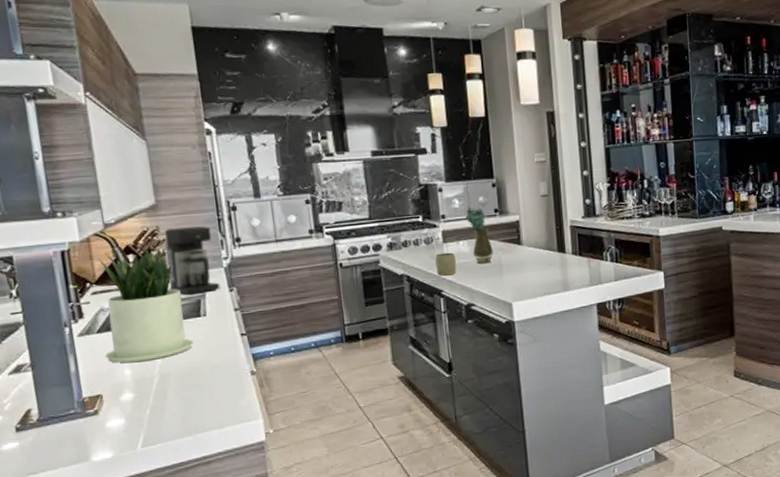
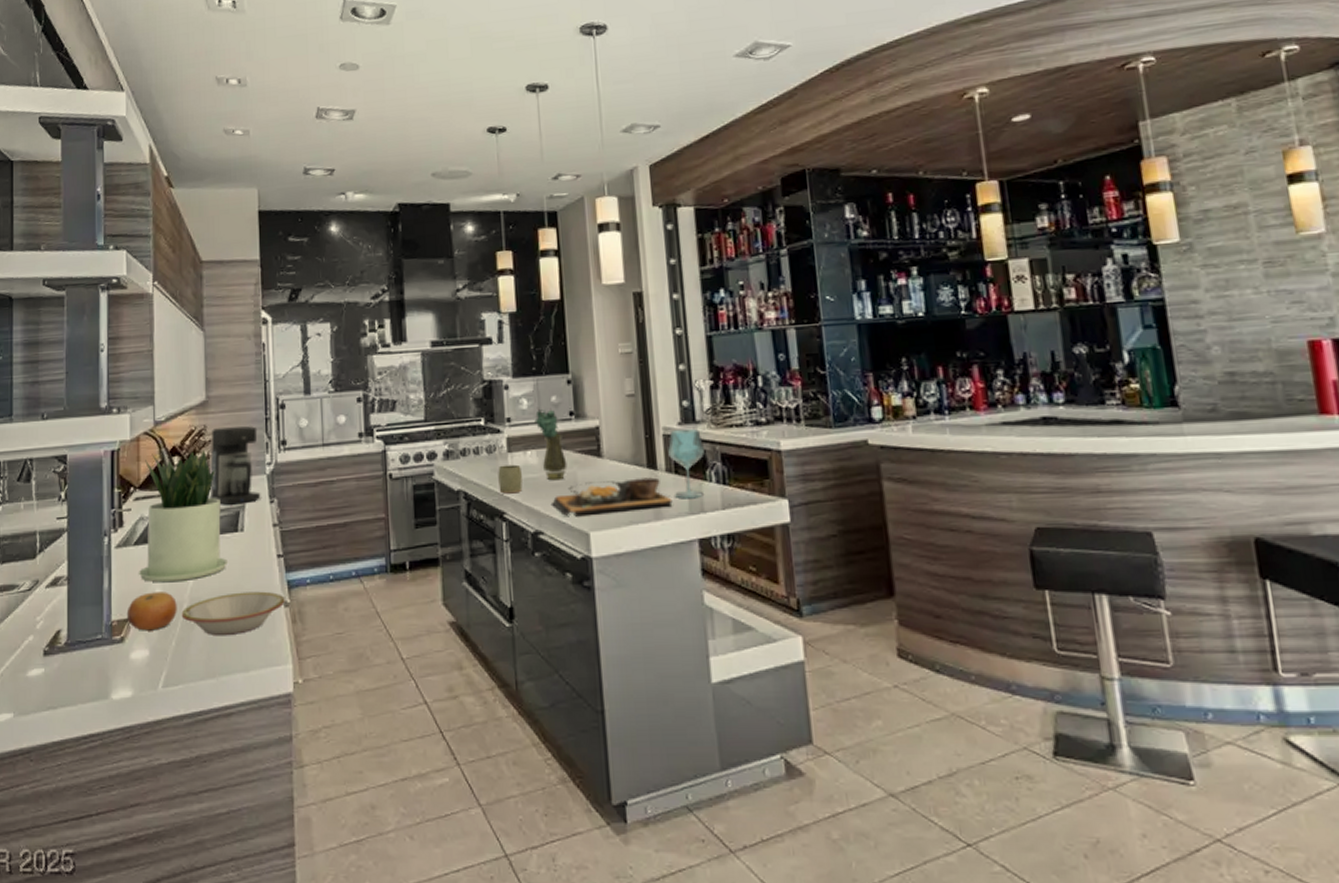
fruit: none [97,370,149,404] -> present [126,592,177,631]
bowl: none [152,363,252,403] -> present [181,591,285,636]
platter: none [481,259,577,292] -> present [552,477,673,517]
wine glass: none [574,221,602,275] -> present [668,428,705,499]

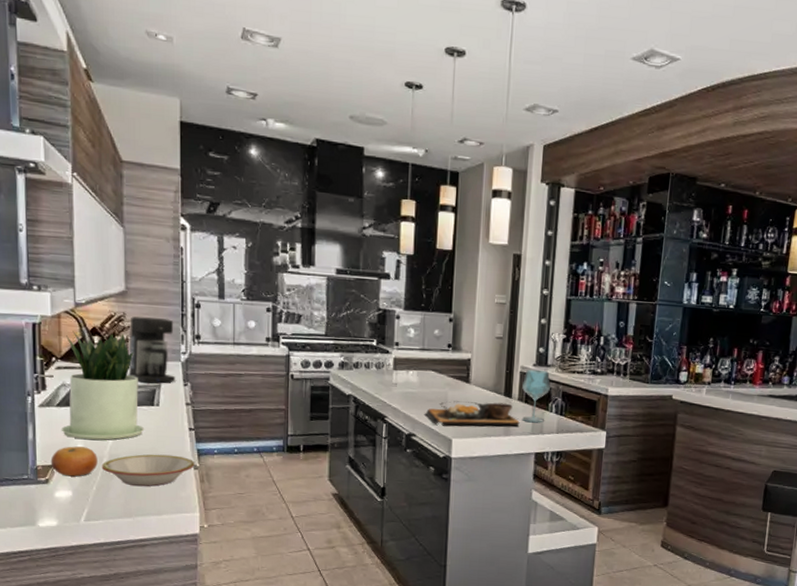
mug: present [498,464,523,494] -> none [383,379,403,403]
vase: present [534,407,568,481] -> none [418,337,441,397]

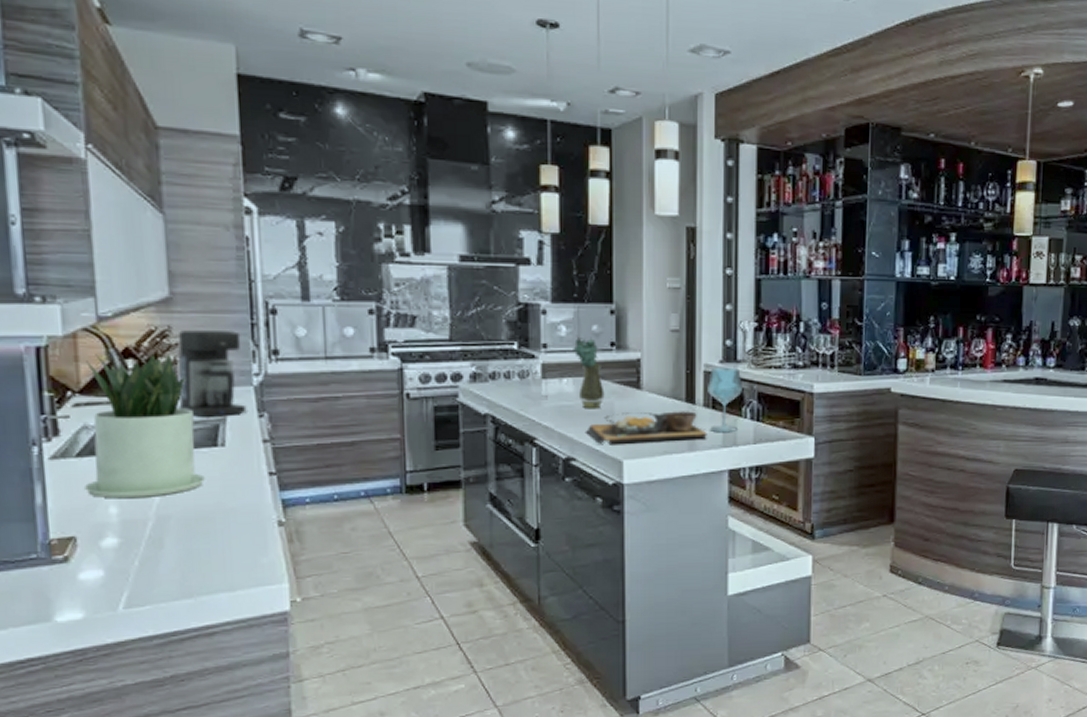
fruit: present [50,446,98,477] -> none [70,508,140,550]
bowl: present [101,454,195,487] -> none [145,510,279,556]
vase: none [418,337,441,397] -> present [573,335,605,409]

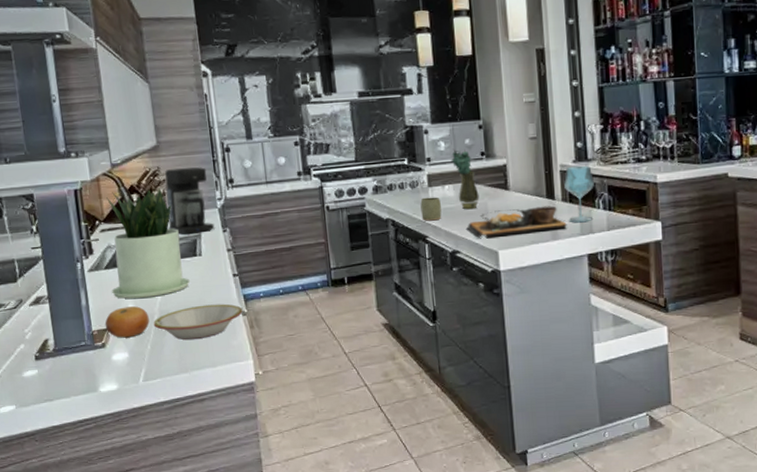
fruit: none [70,508,140,550] -> present [104,306,150,338]
bowl: none [145,510,279,556] -> present [153,303,243,340]
mug: none [530,391,556,420] -> present [420,197,442,221]

